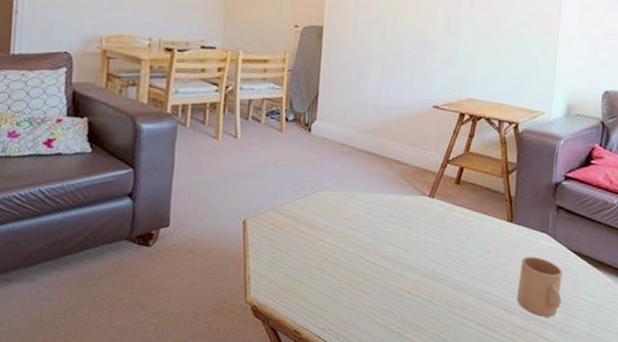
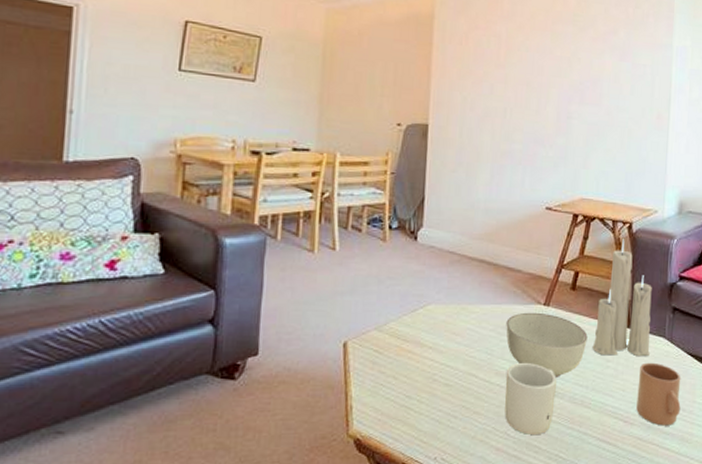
mug: none [389,248,439,316] -> present [505,362,557,436]
bowl: none [392,202,471,264] -> present [506,312,588,377]
candle: none [474,138,537,250] -> present [592,239,652,356]

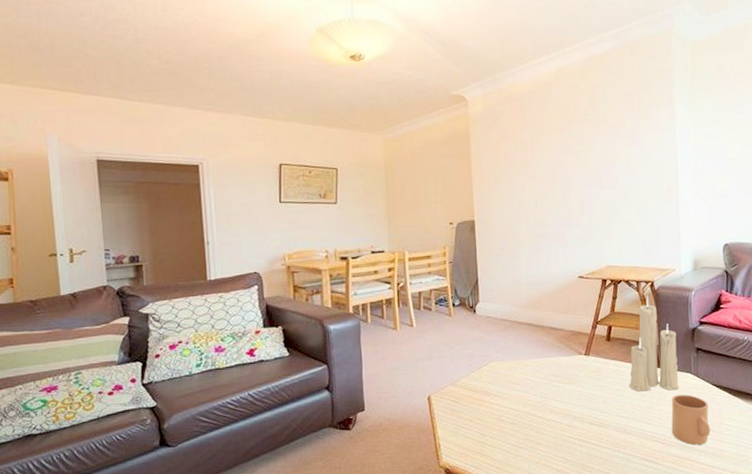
mug: present [505,362,557,436] -> none [559,401,602,459]
bowl: present [506,312,588,377] -> none [555,361,624,412]

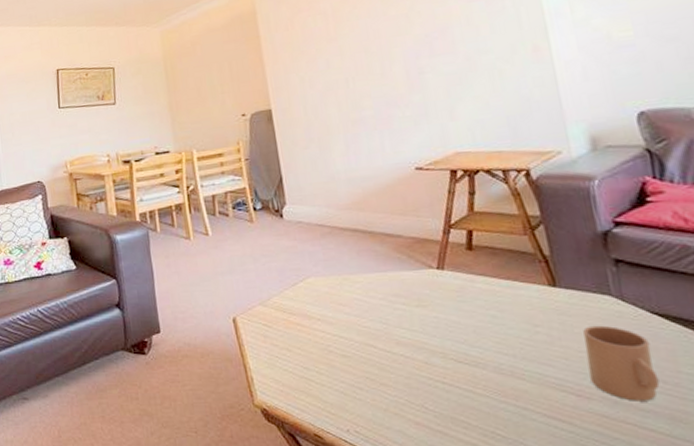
candle: present [629,295,679,392] -> none [506,188,594,320]

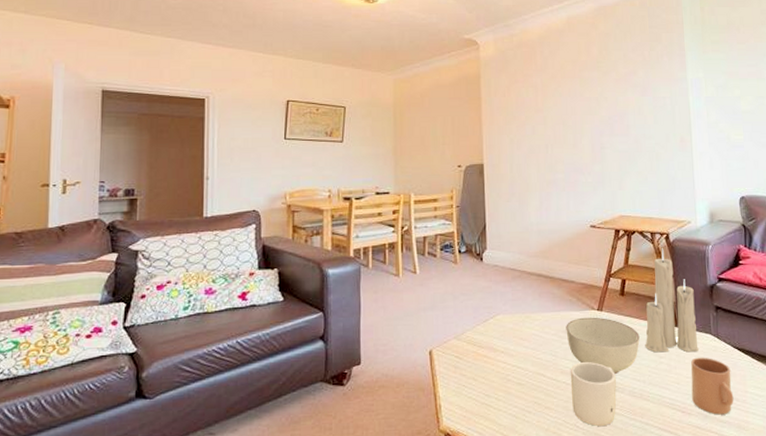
bowl: none [396,277,502,346] -> present [566,317,640,374]
mug: none [408,330,478,410] -> present [570,361,617,427]
candle: none [506,188,594,320] -> present [645,248,699,353]

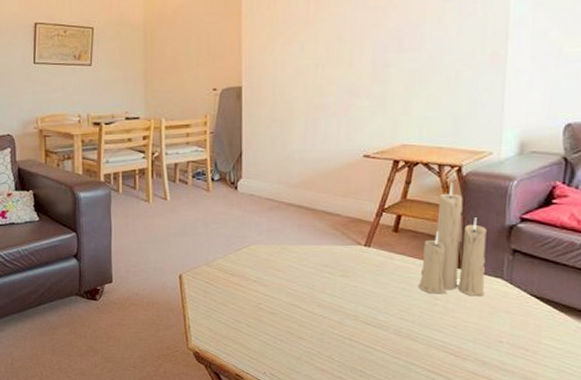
bowl: present [566,317,640,374] -> none [326,252,413,311]
mug: present [570,361,617,427] -> none [328,296,380,362]
cup: present [690,357,734,415] -> none [469,302,523,364]

